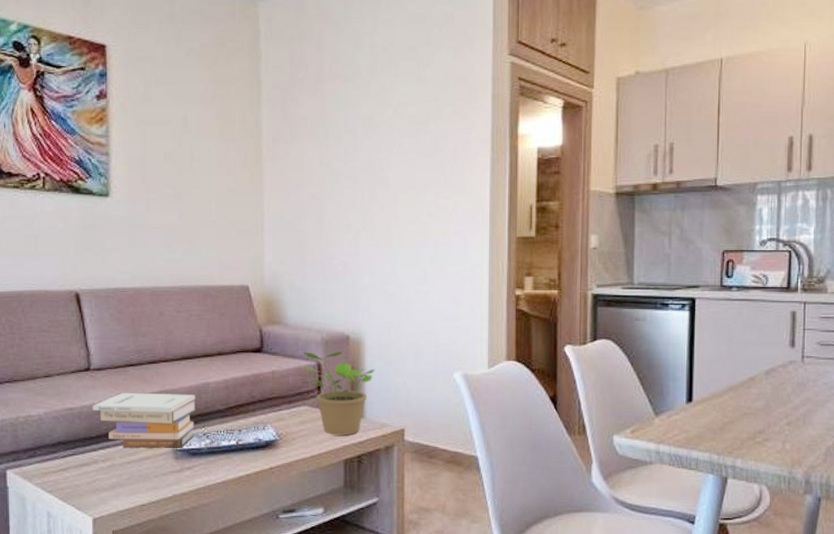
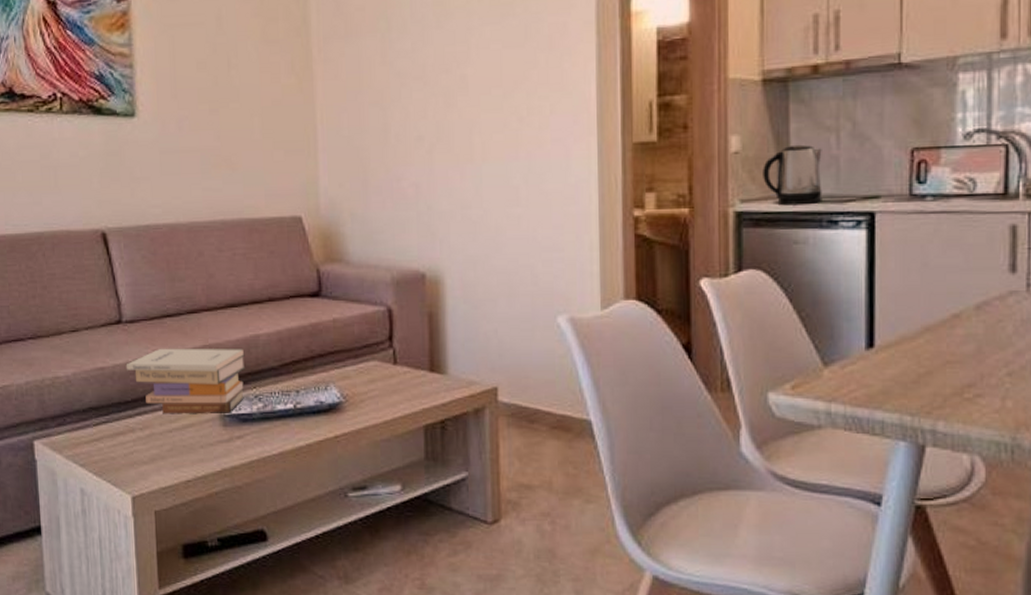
potted plant: present [300,351,376,436] -> none [366,293,459,397]
kettle: none [614,244,658,291] -> present [763,144,822,206]

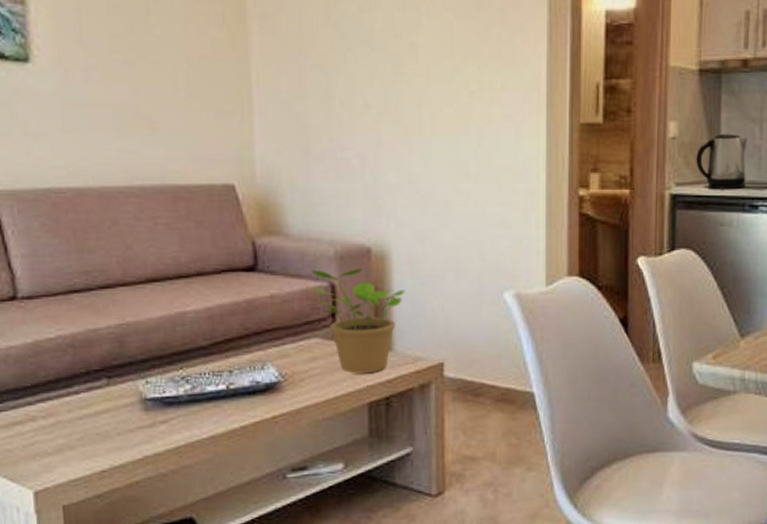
books: present [125,348,246,414] -> none [23,327,170,400]
potted plant: none [366,293,459,397] -> present [307,268,406,374]

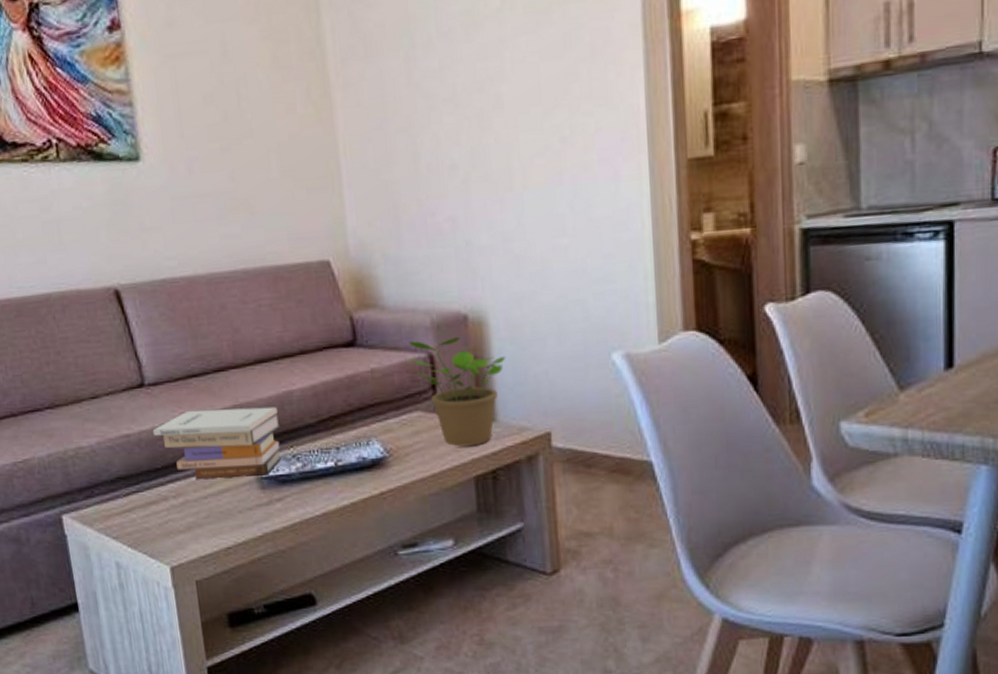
books: none [23,327,170,400] -> present [152,406,282,480]
kettle: present [696,133,748,190] -> none [830,150,896,219]

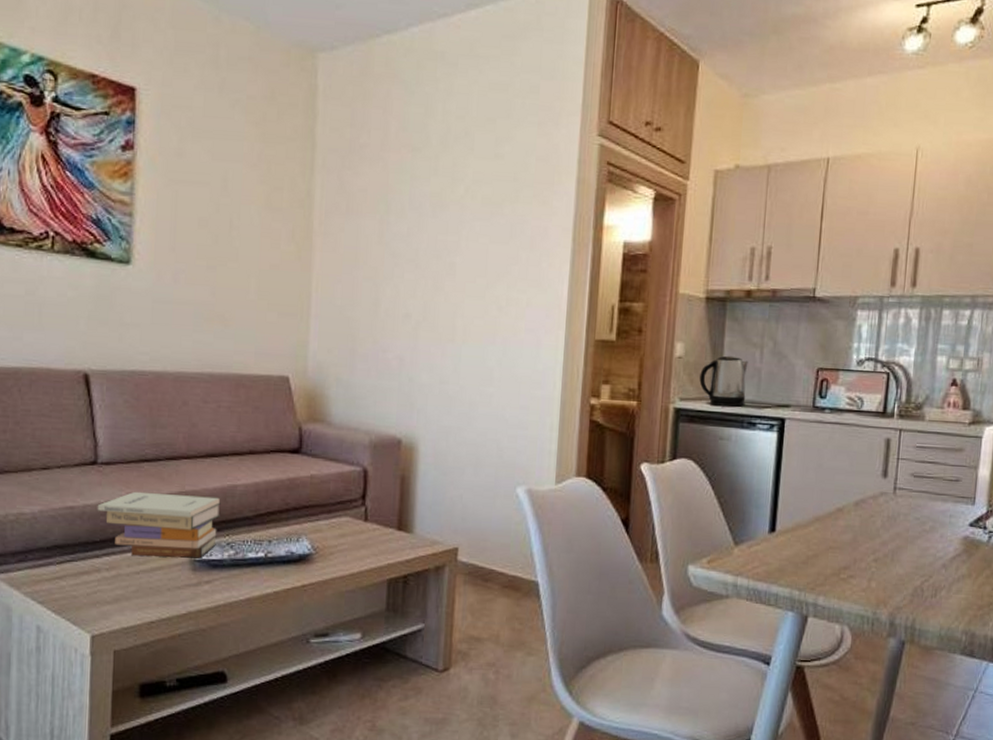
potted plant: present [406,336,506,447] -> none [343,455,430,553]
kettle: none [830,150,896,219] -> present [699,355,748,408]

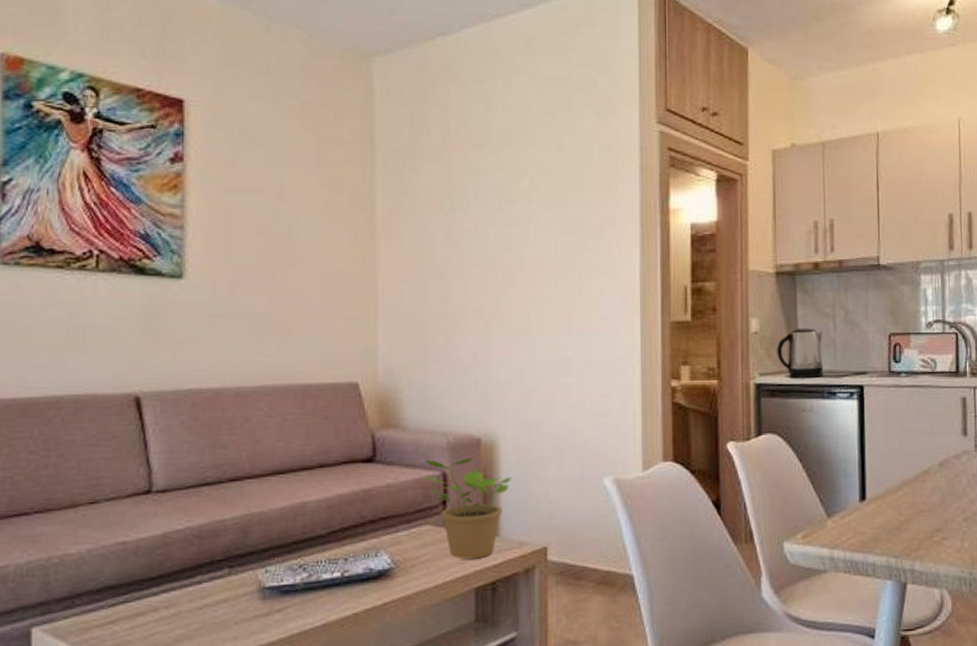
books: present [97,491,221,559] -> none [152,517,291,590]
potted plant: none [343,455,430,553] -> present [421,457,513,559]

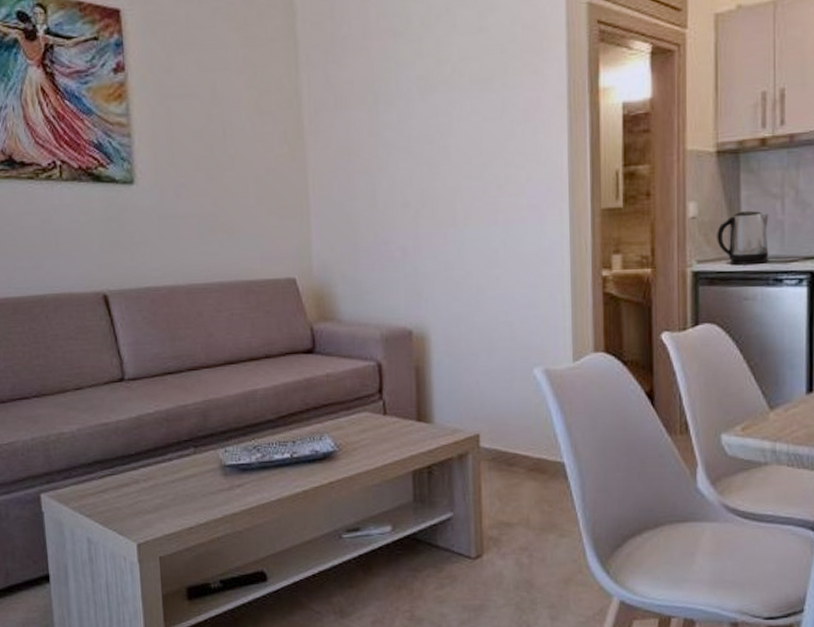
potted plant: present [421,457,513,559] -> none [357,348,444,444]

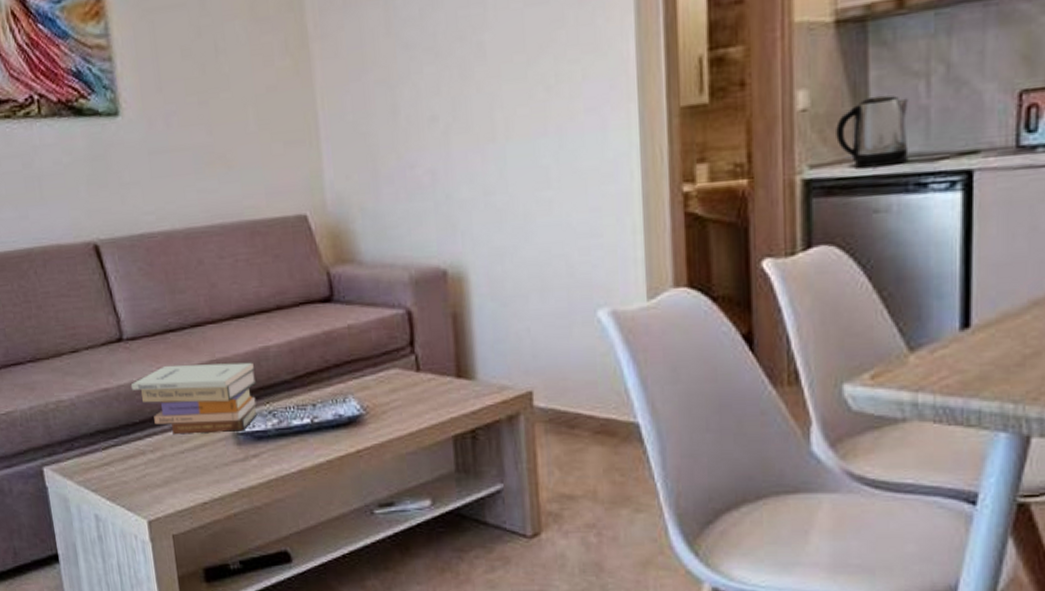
books: none [129,403,244,466] -> present [130,362,258,435]

